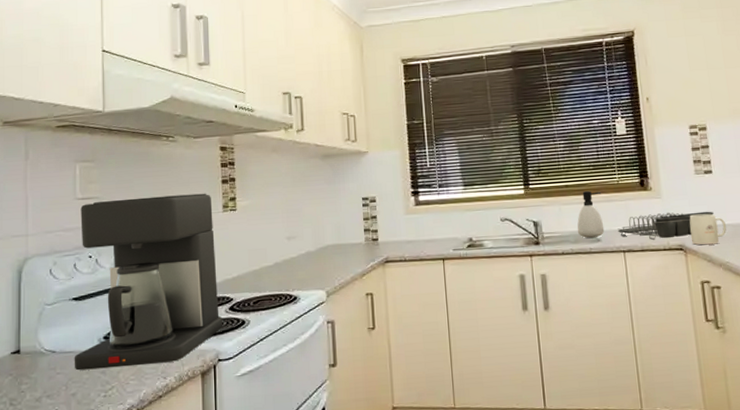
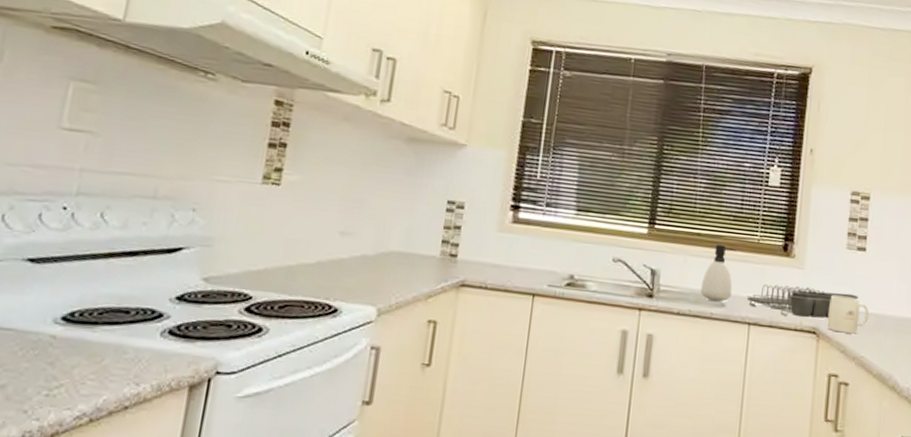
coffee maker: present [74,193,223,371] -> none [11,137,250,365]

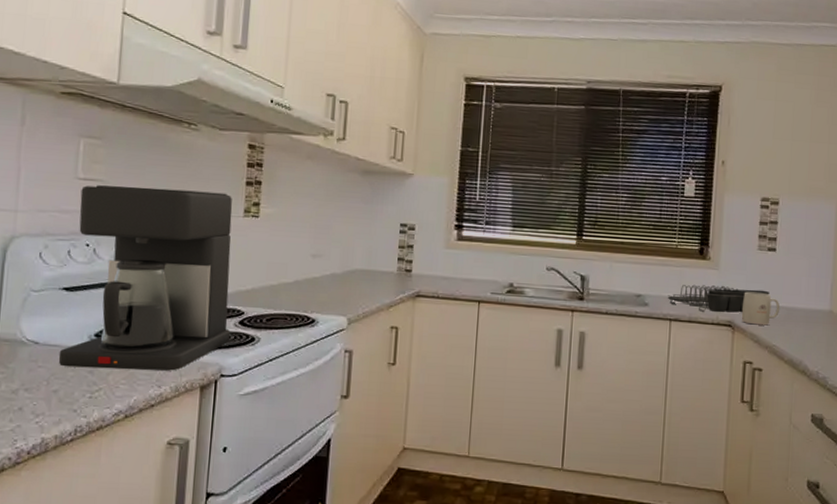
coffee maker: none [11,137,250,365] -> present [58,185,233,371]
soap dispenser: present [700,244,738,302] -> none [625,251,658,302]

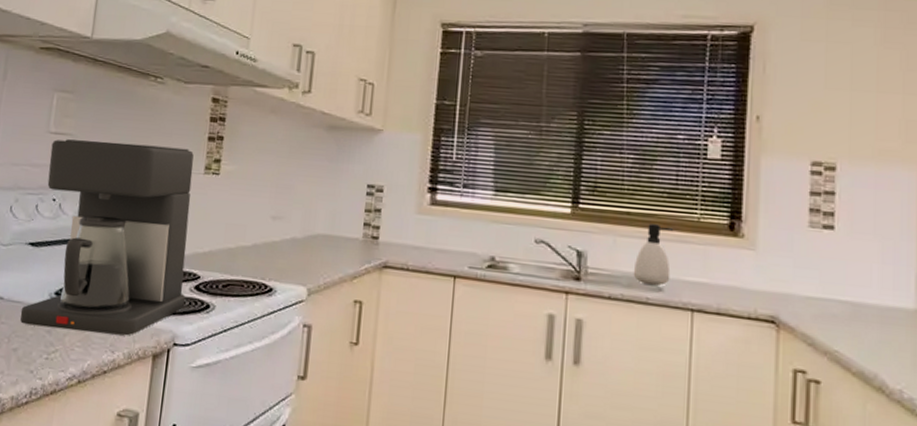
soap dispenser: none [625,251,658,302] -> present [633,224,674,287]
dish rack: present [667,284,770,313] -> none [687,267,827,307]
mug: present [741,291,780,326] -> none [788,279,843,325]

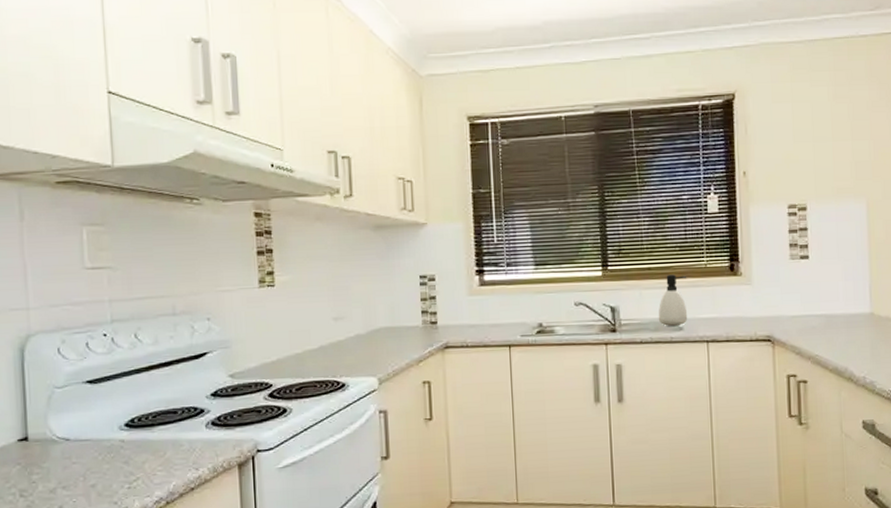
coffee maker: present [20,139,194,336] -> none [90,265,262,460]

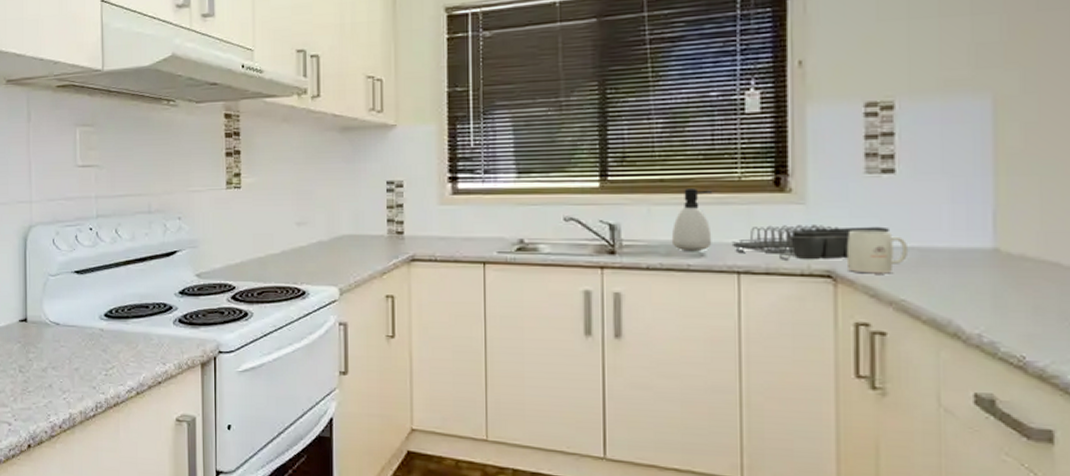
dish rack: none [702,300,807,330] -> present [731,223,889,260]
mug: none [779,302,820,337] -> present [846,230,909,274]

